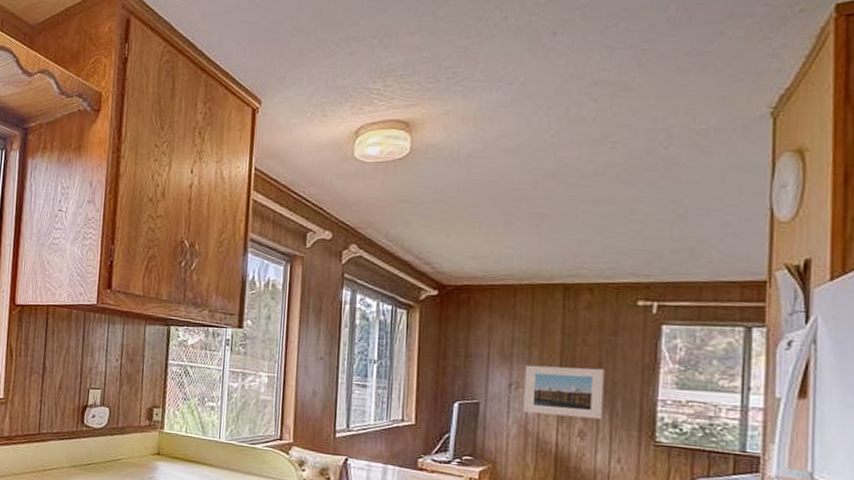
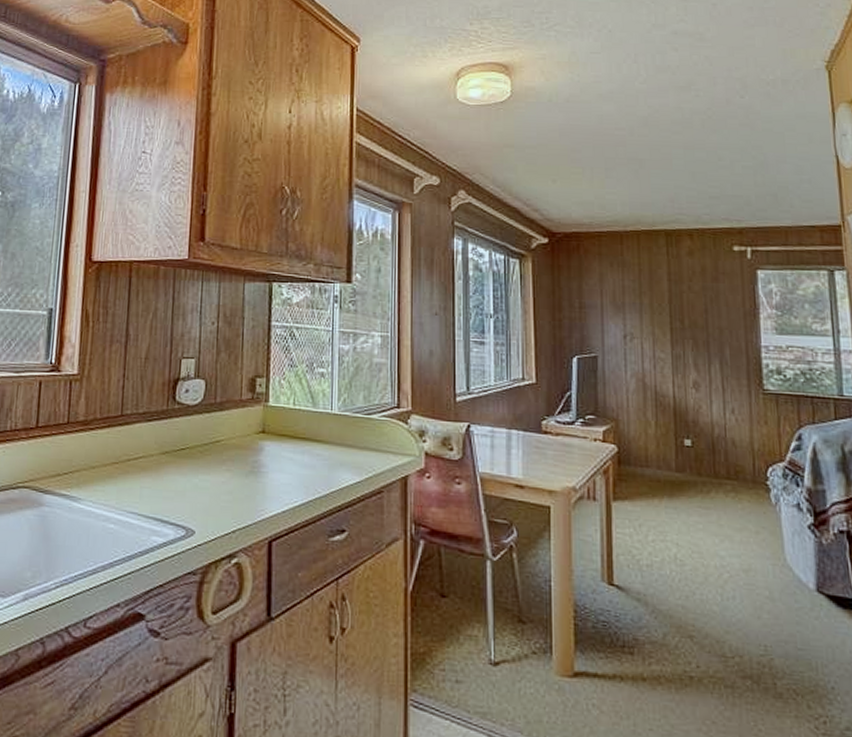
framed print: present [523,365,605,420] -> none [637,314,714,369]

